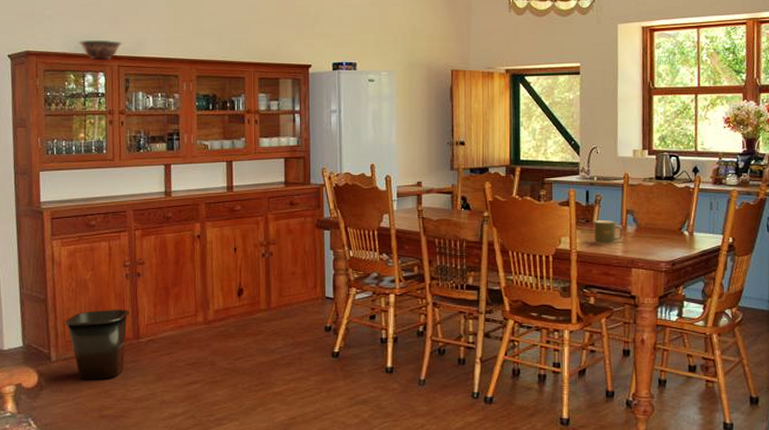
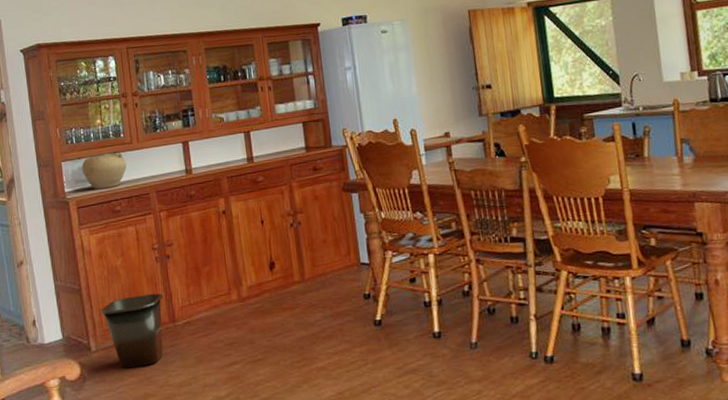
ceramic jug: none [60,166,106,201] -> present [81,151,127,189]
decorative bowl: present [77,39,123,61] -> none [85,23,129,45]
mug: present [594,220,623,245] -> none [645,152,680,181]

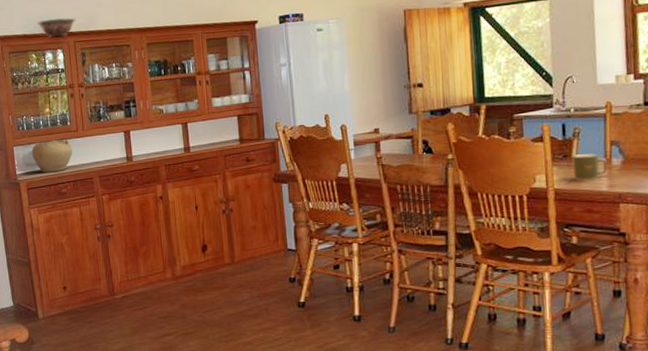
decorative bowl: none [85,23,129,45] -> present [36,17,77,39]
waste bin: present [100,293,163,369] -> none [47,268,104,335]
mug: none [645,152,680,181] -> present [573,153,607,181]

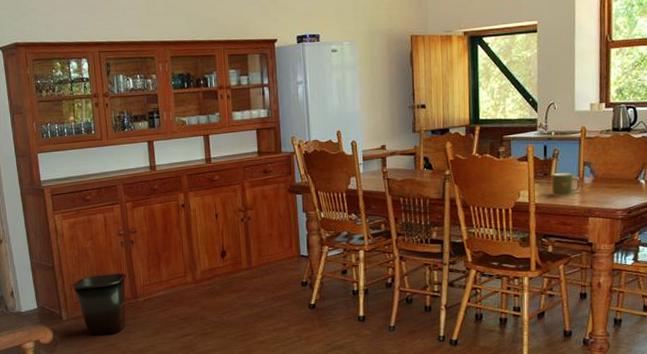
ceramic jug: present [31,137,73,172] -> none [56,146,97,179]
decorative bowl: present [36,17,77,39] -> none [60,27,101,48]
waste bin: none [47,268,104,335] -> present [71,273,127,336]

